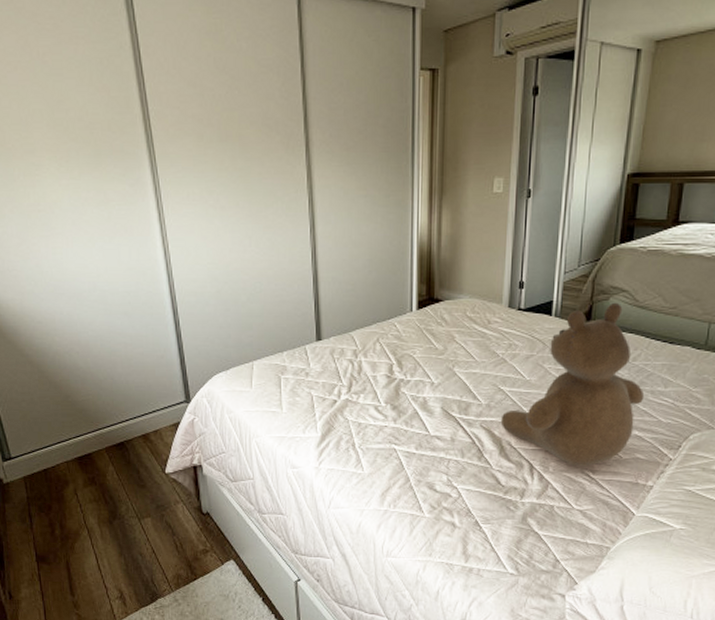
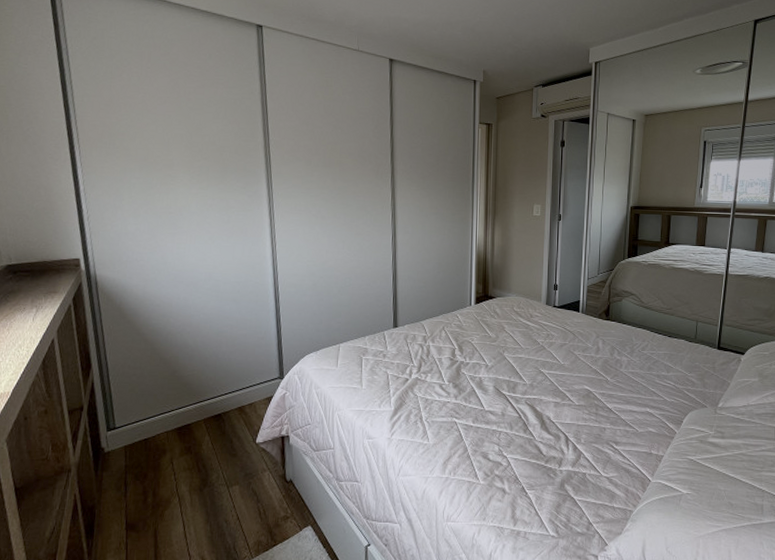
teddy bear: present [500,302,645,467] -> none [541,303,653,439]

